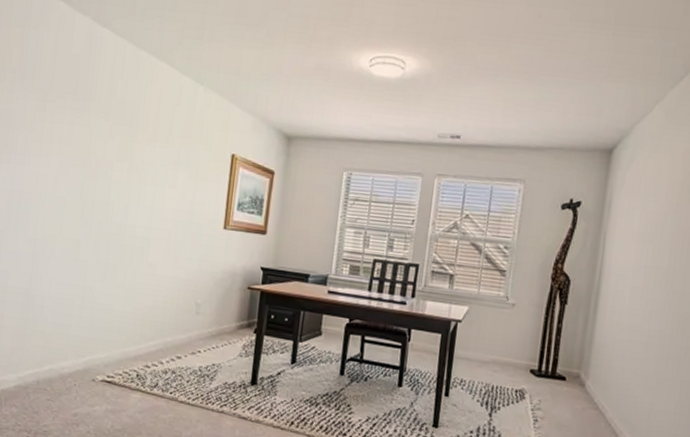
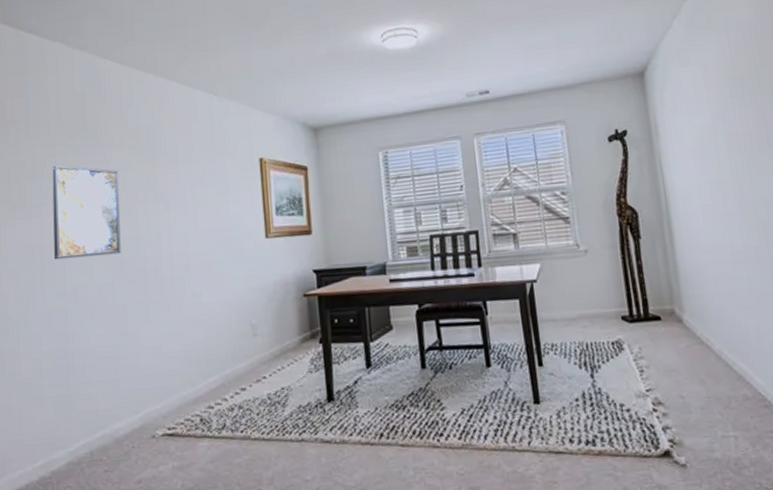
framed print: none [29,120,101,215] -> present [52,164,121,260]

